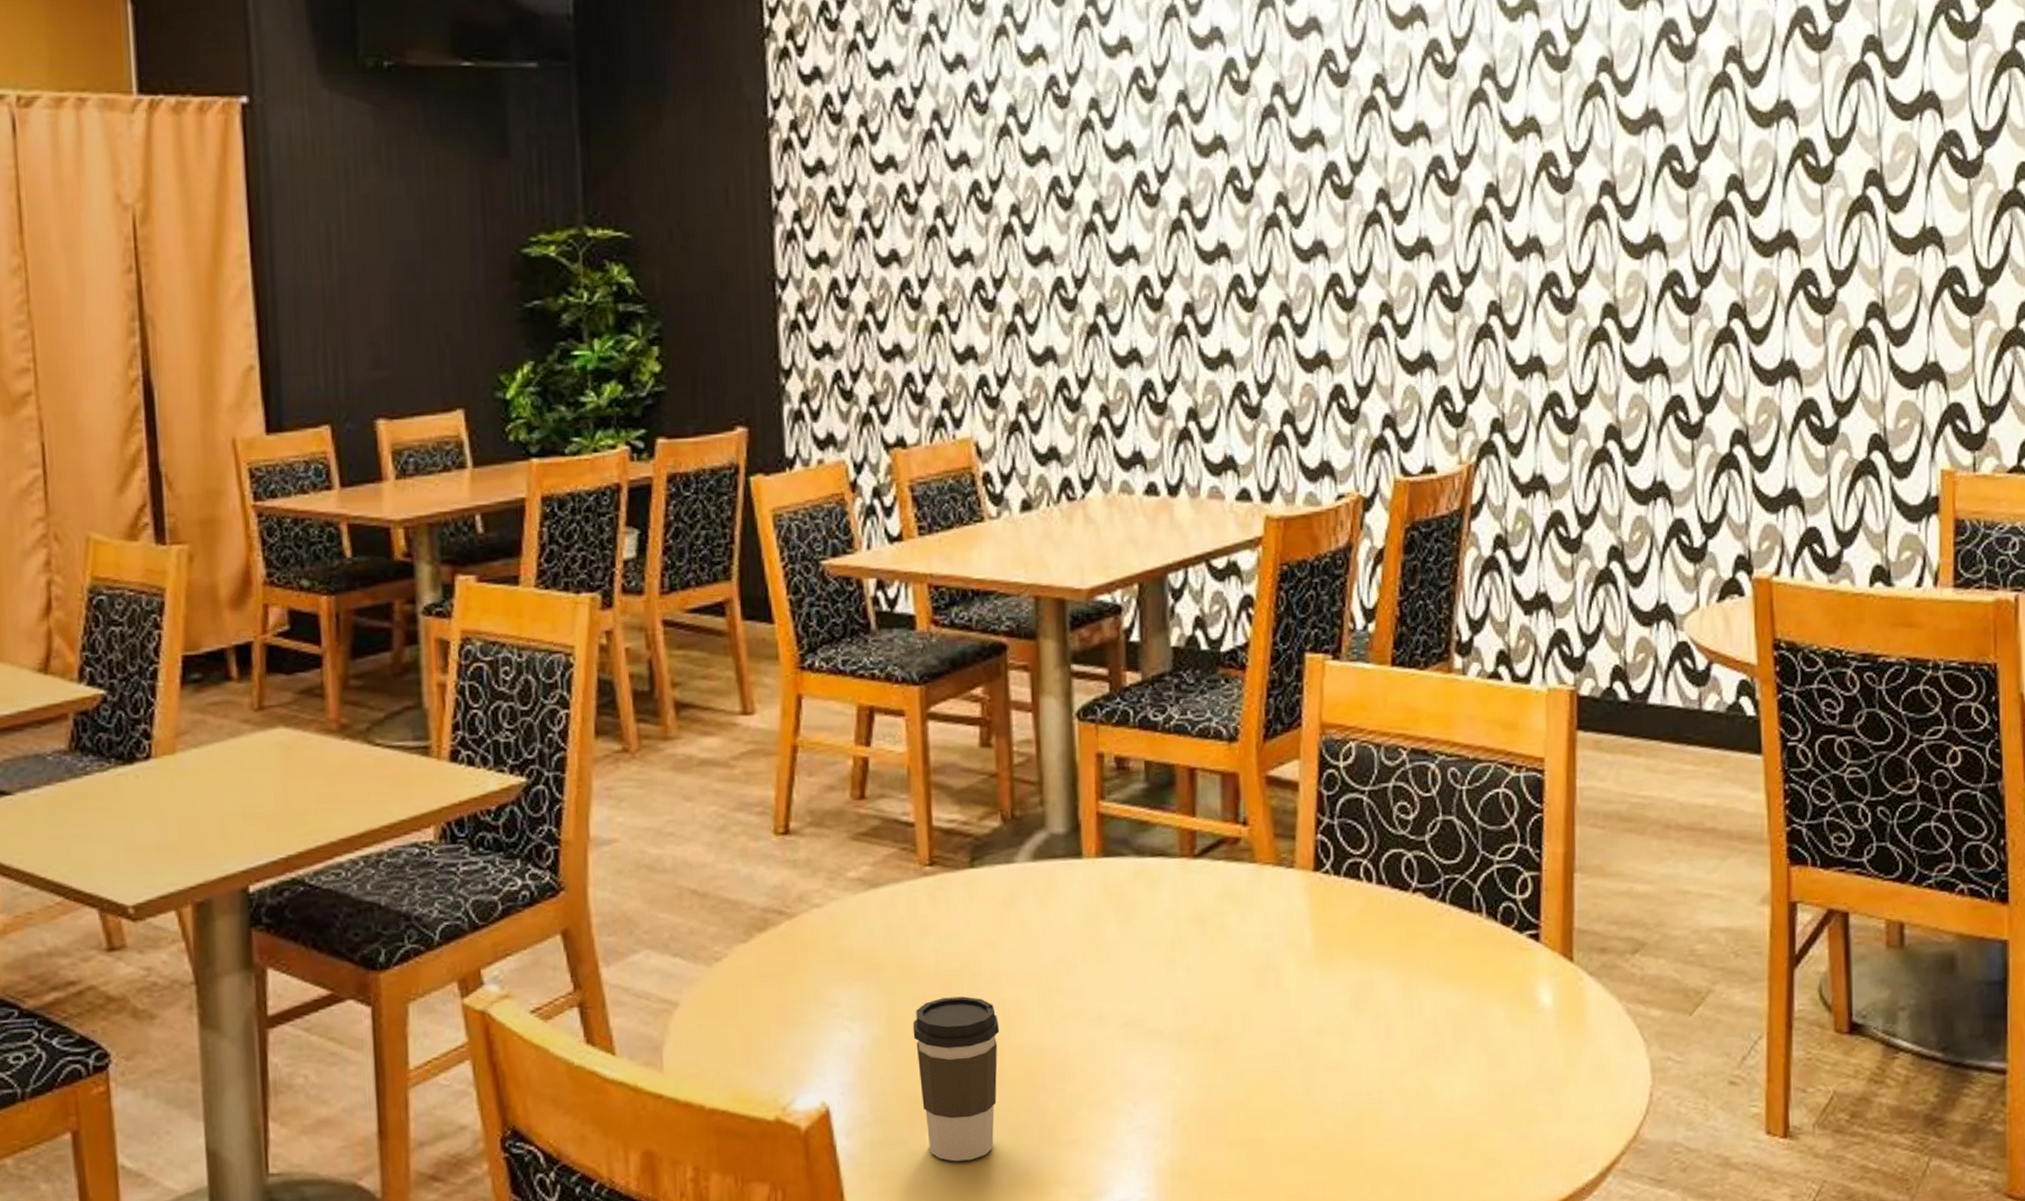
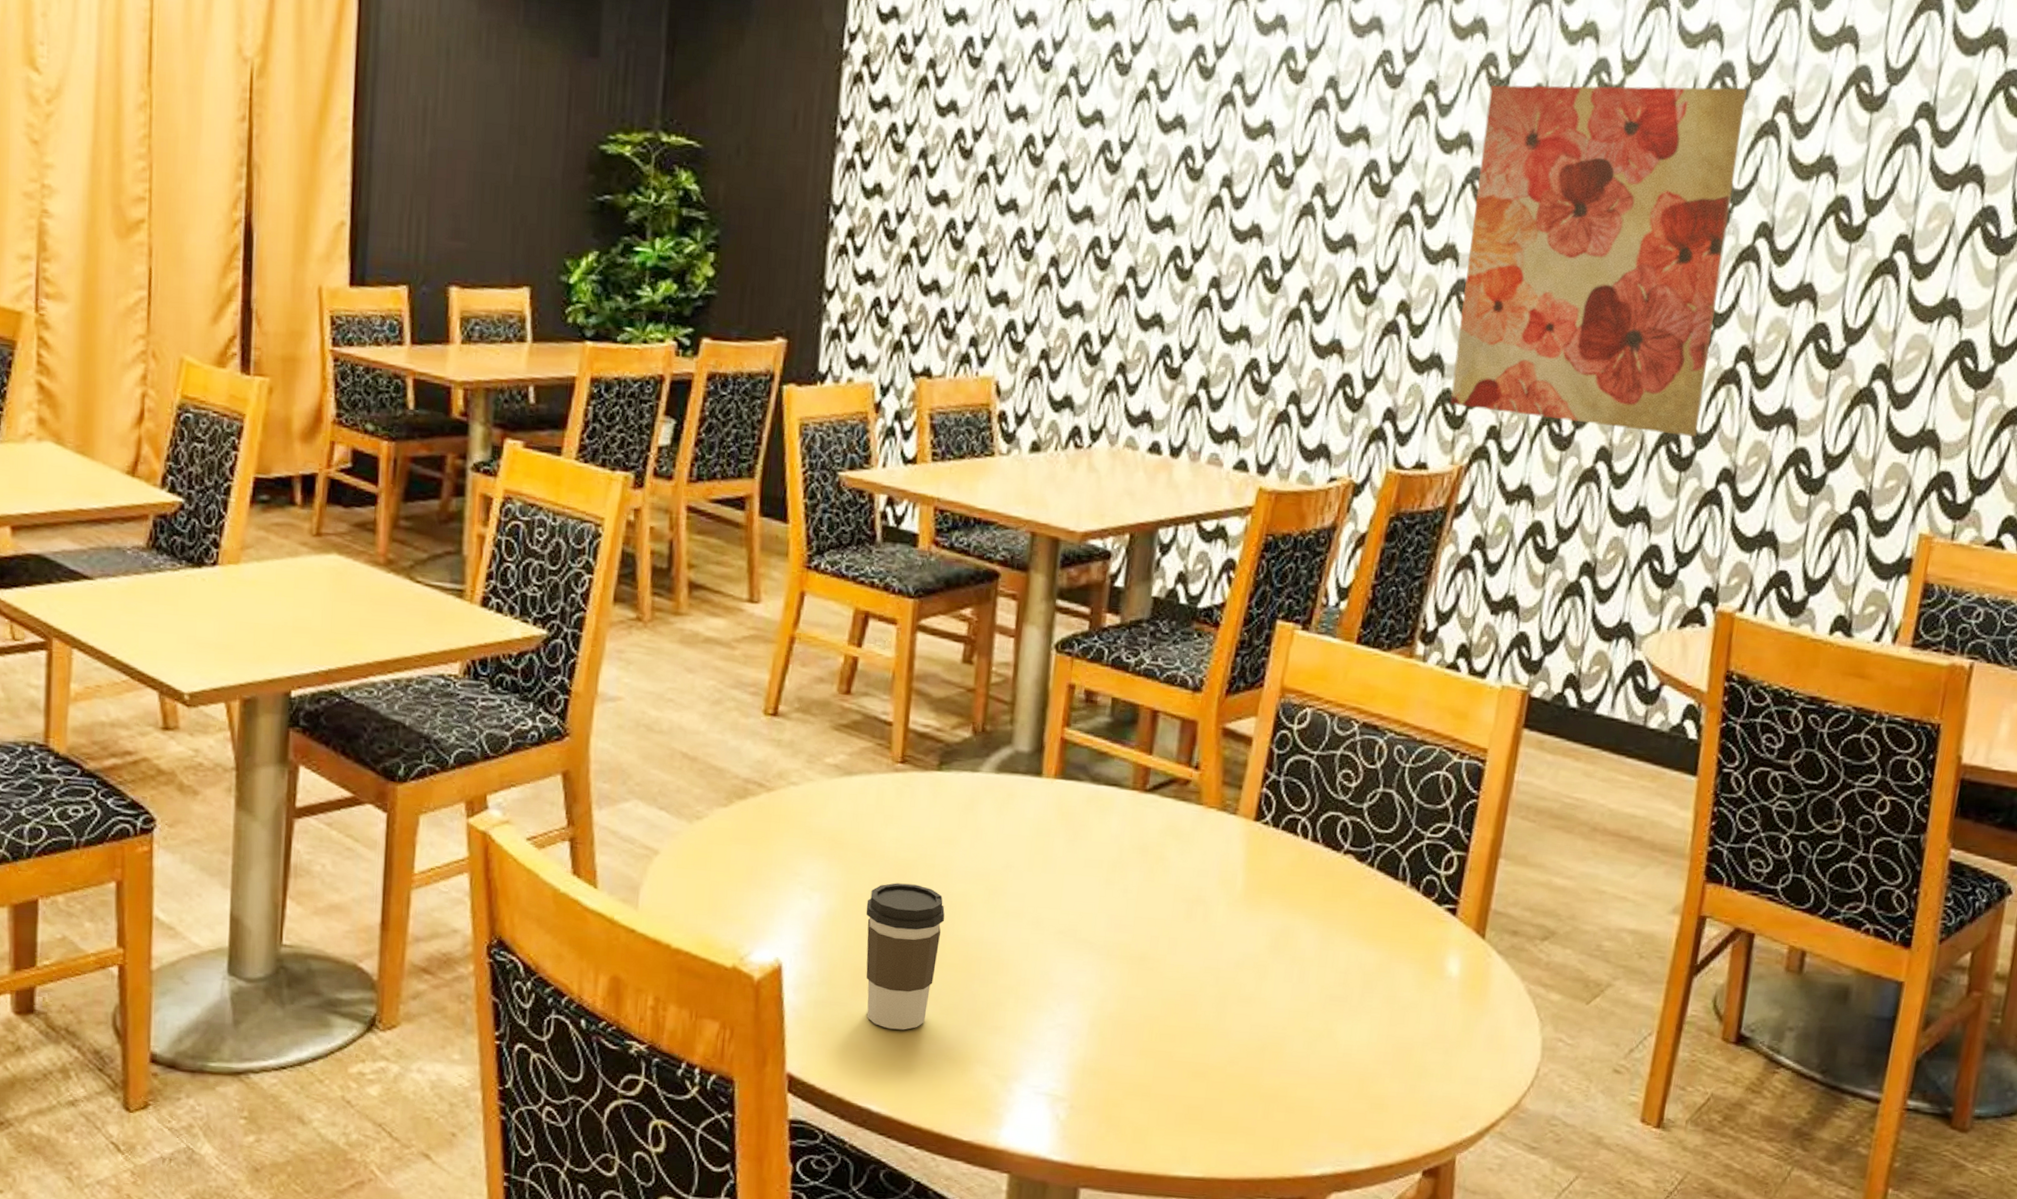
wall art: none [1438,43,1703,404] -> present [1450,85,1747,437]

